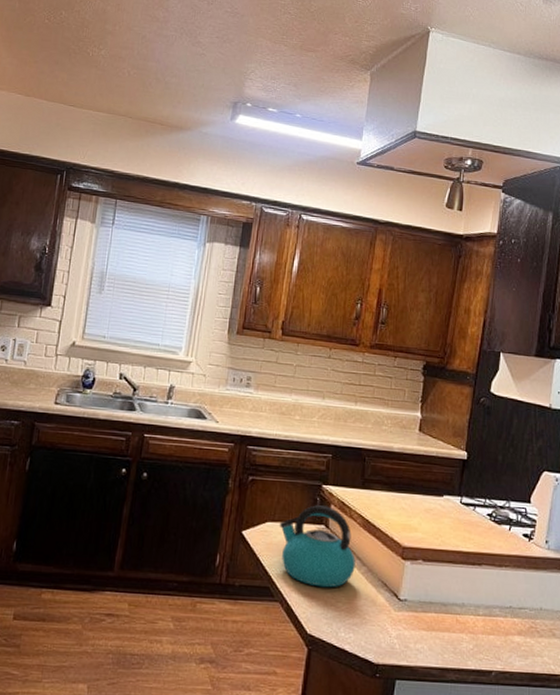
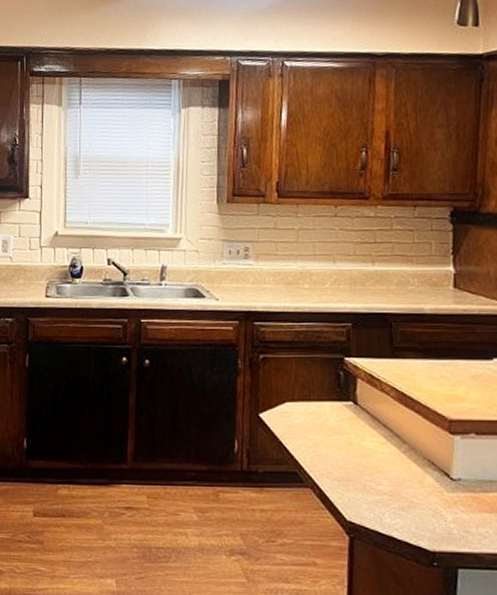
kettle: present [279,505,356,588] -> none [299,380,394,470]

